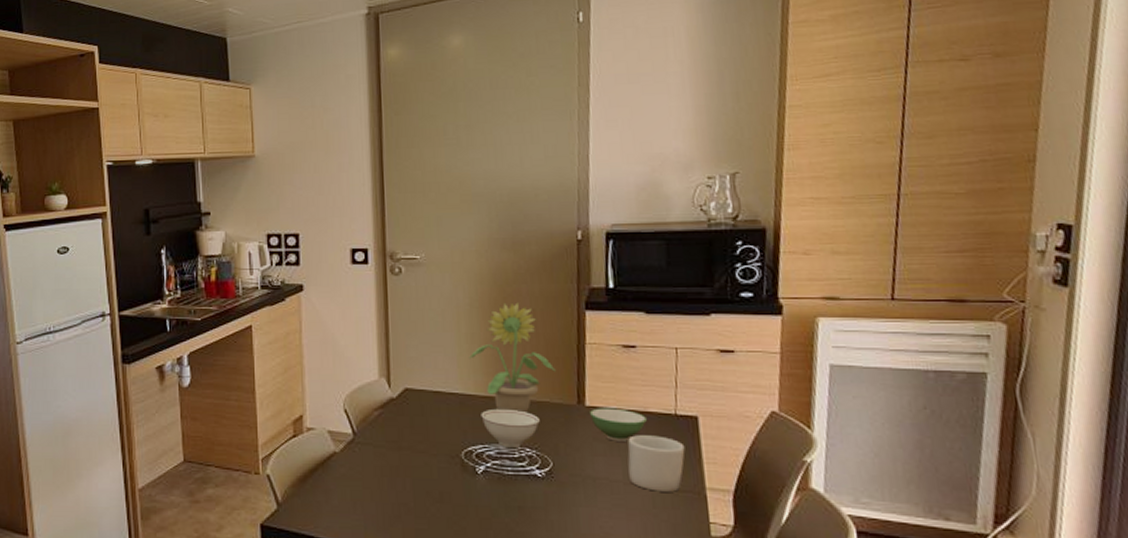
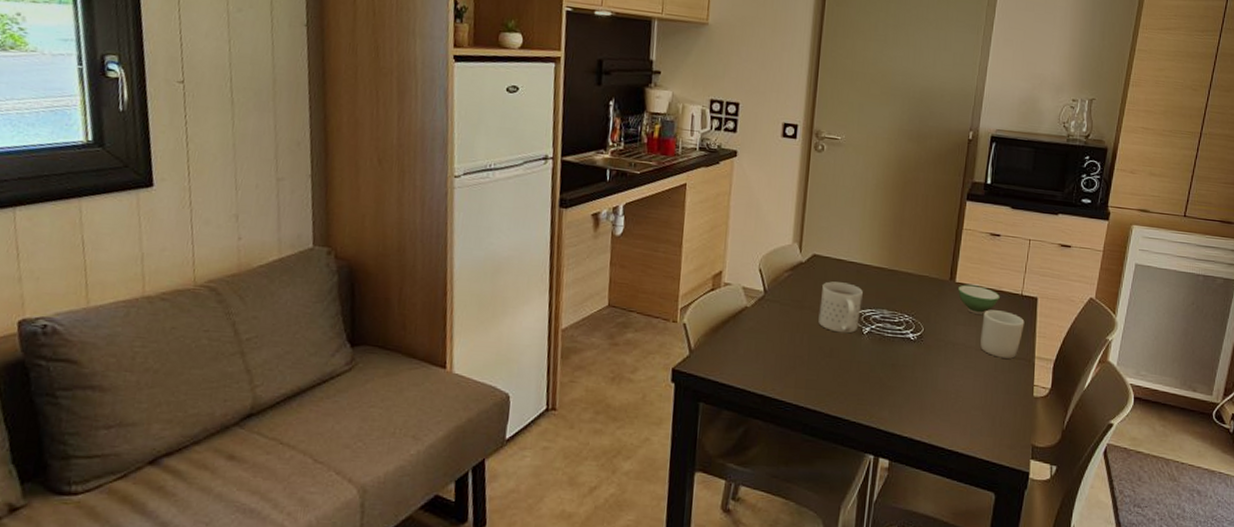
mug: none [419,417,471,474] -> present [818,281,863,334]
sunflower: present [469,302,556,413] -> none [870,187,937,285]
bowl: present [481,408,540,449] -> none [872,278,919,314]

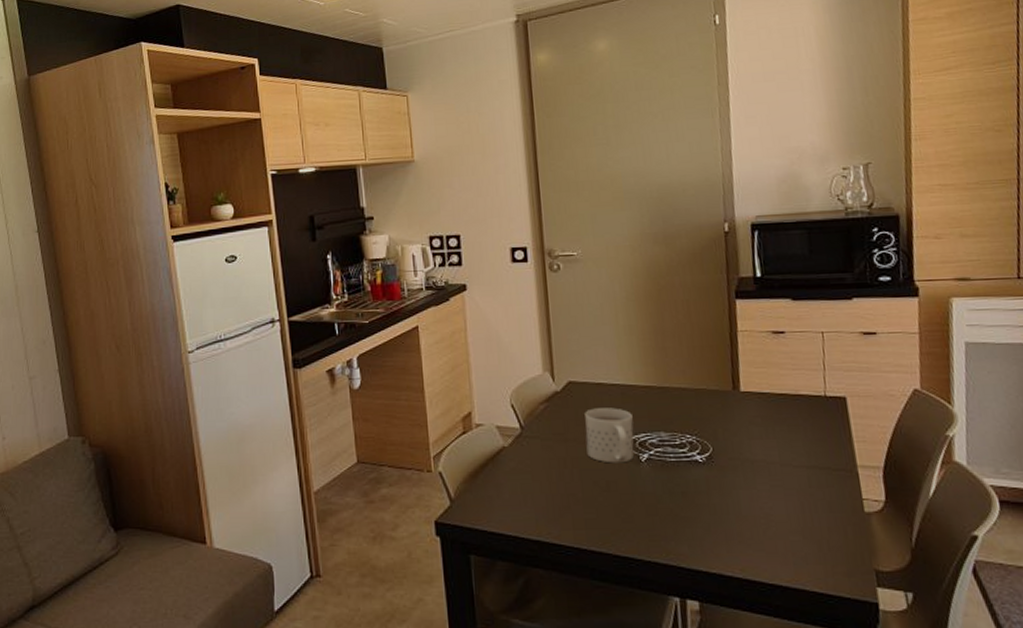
bowl: present [957,284,1000,314] -> none [744,392,799,424]
mug: present [980,309,1025,359] -> none [782,417,836,471]

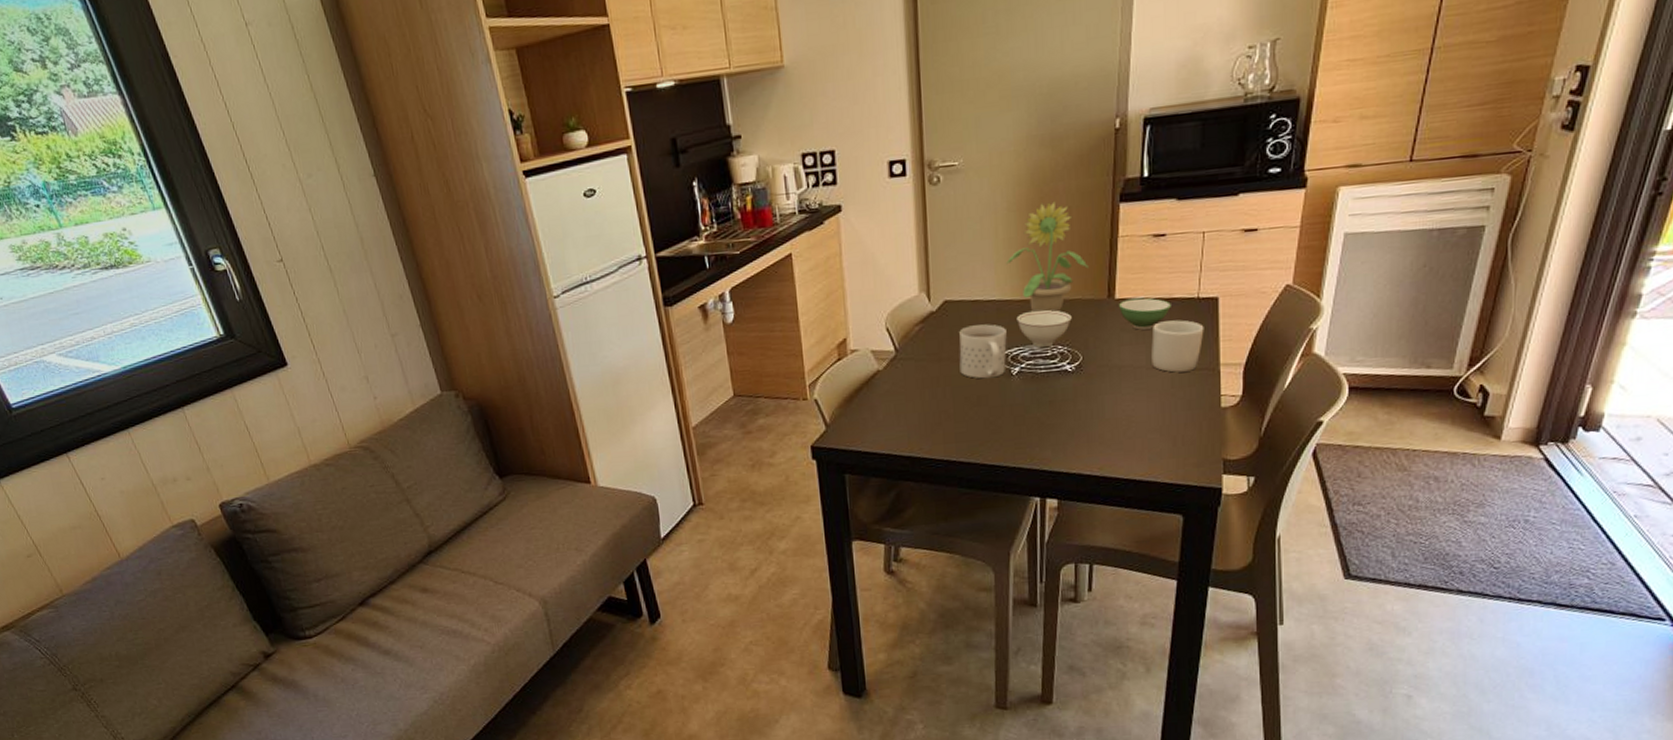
sunflower: none [628,294,711,401] -> present [1006,201,1089,313]
bowl: none [642,397,698,436] -> present [1016,309,1072,348]
bowl: none [744,392,799,424] -> present [1118,297,1171,330]
mug: none [782,417,836,471] -> present [1151,320,1204,373]

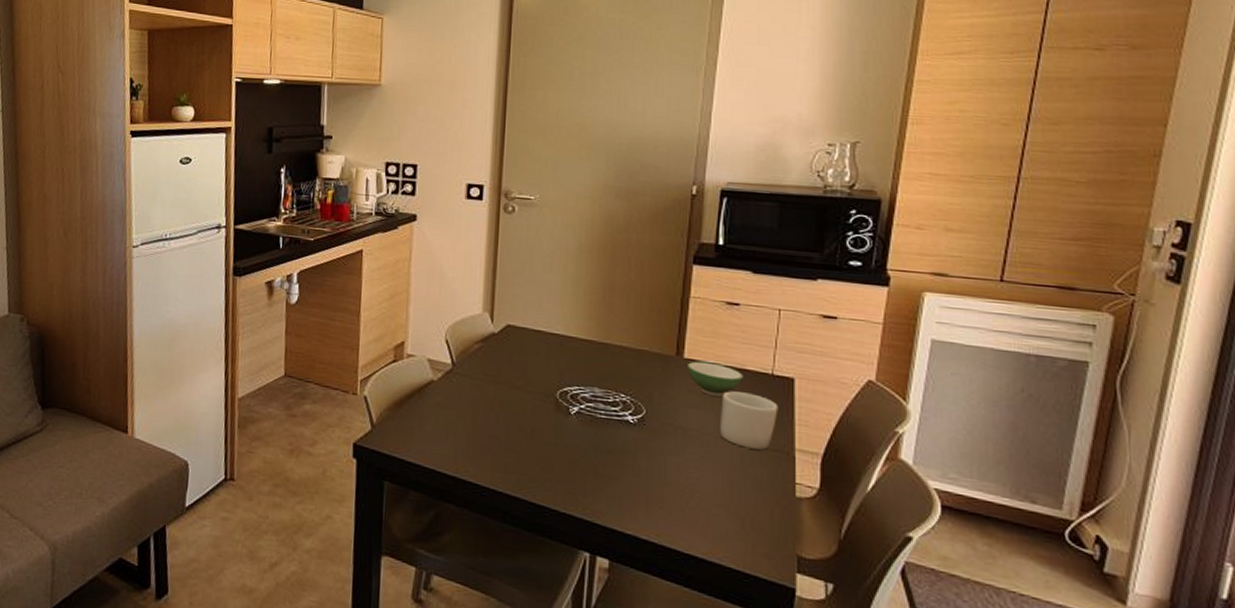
mug: present [958,324,1007,379] -> none [516,354,568,413]
sunflower: present [1006,201,1089,313] -> none [573,250,658,360]
bowl: present [1016,309,1072,348] -> none [579,352,637,393]

